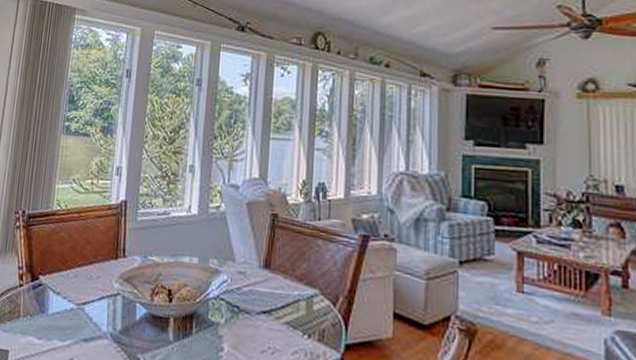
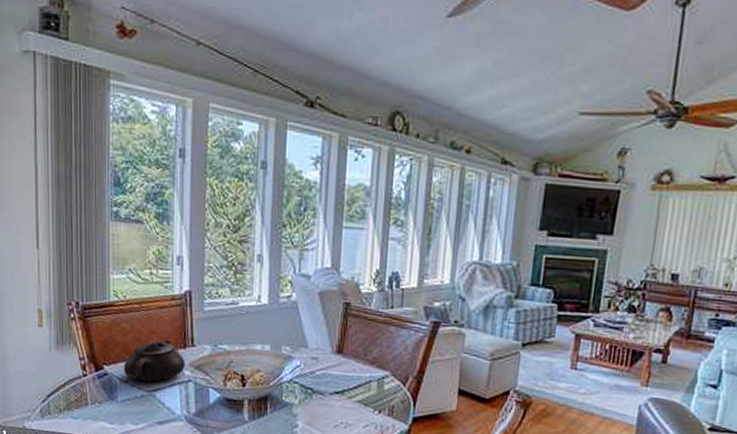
teapot: none [57,250,116,295] -> present [124,340,185,383]

